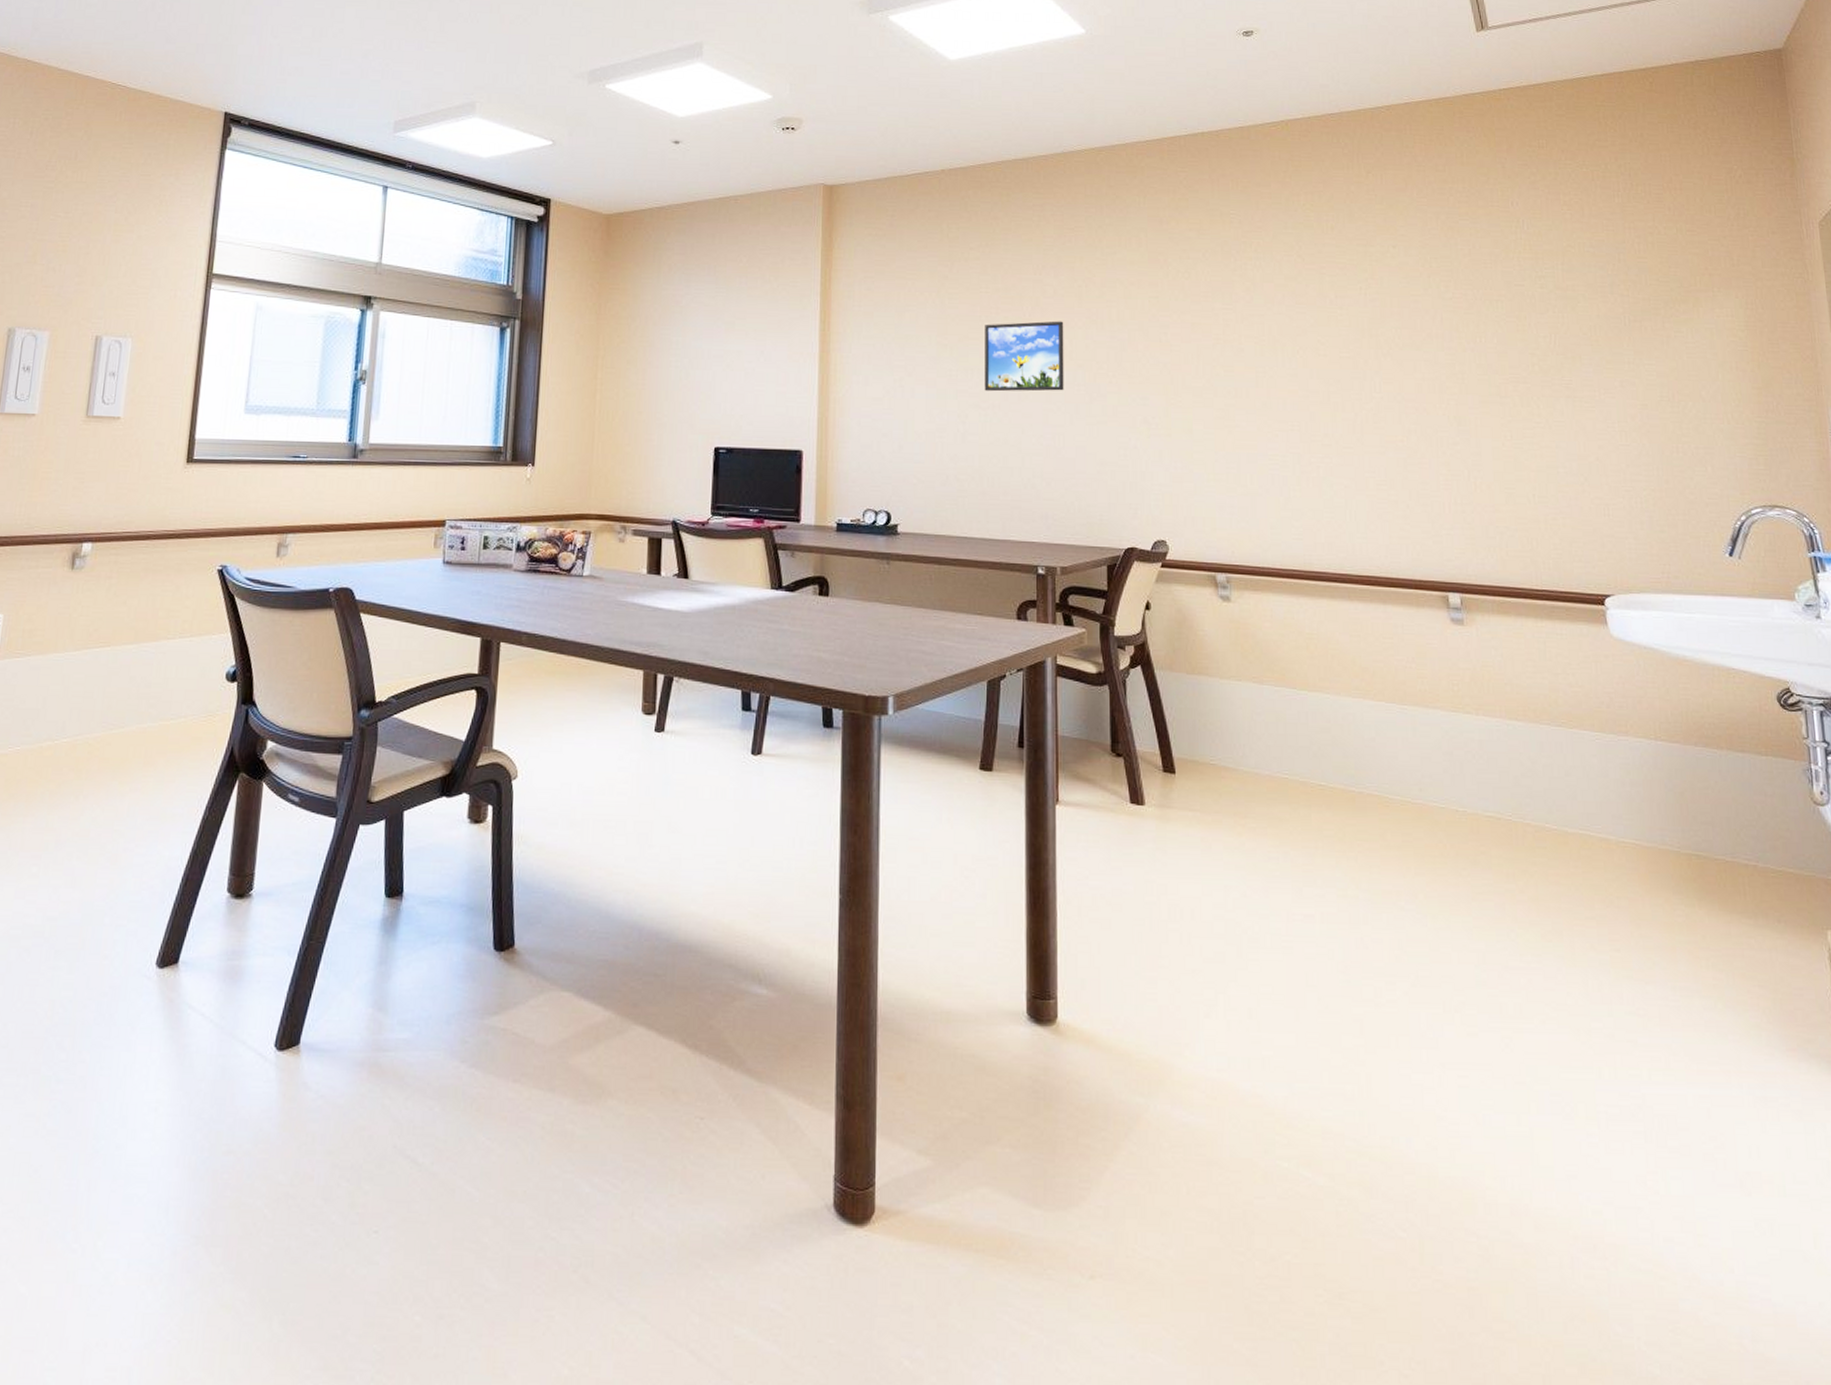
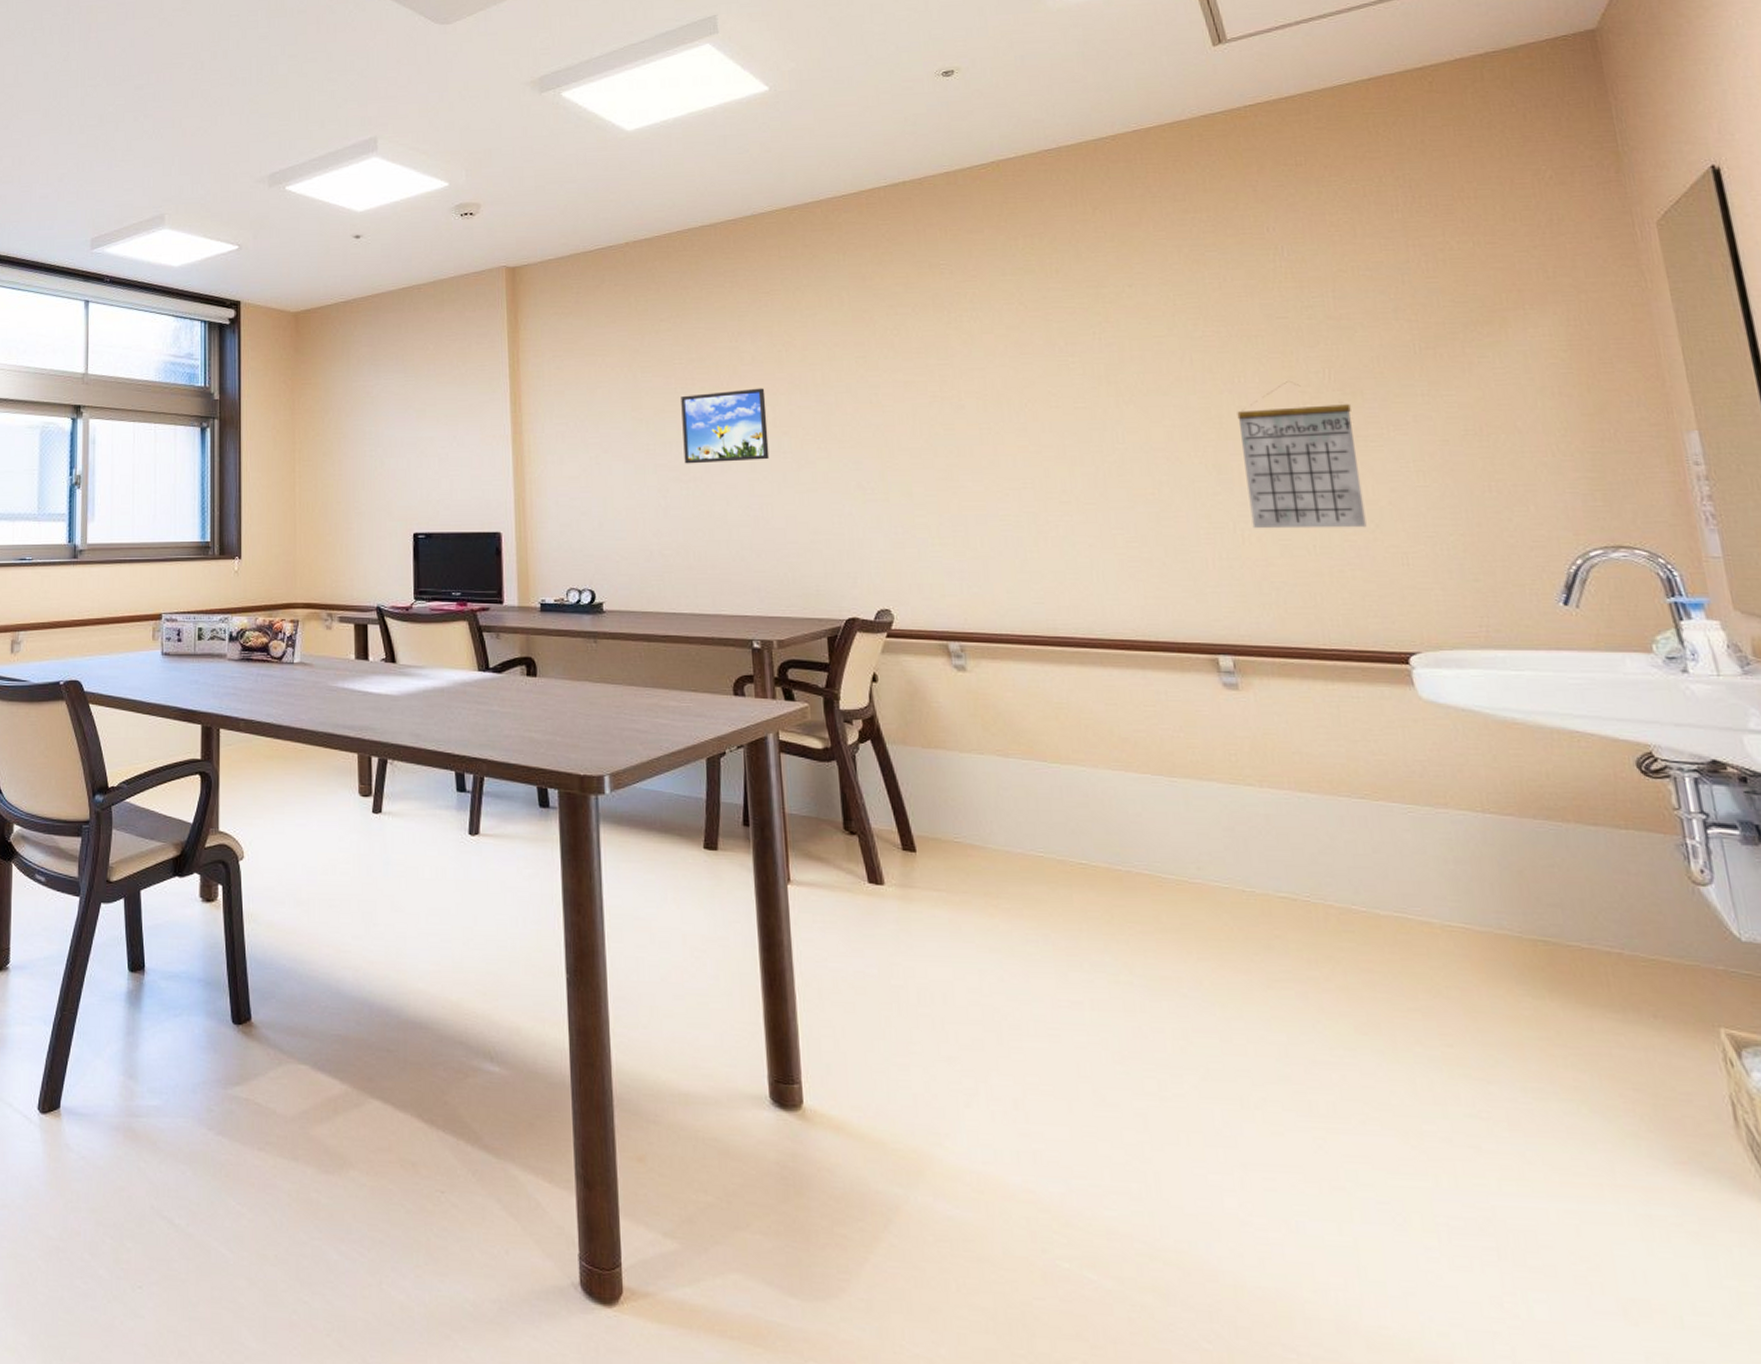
calendar: none [1477,344,1577,480] -> present [1237,381,1367,529]

